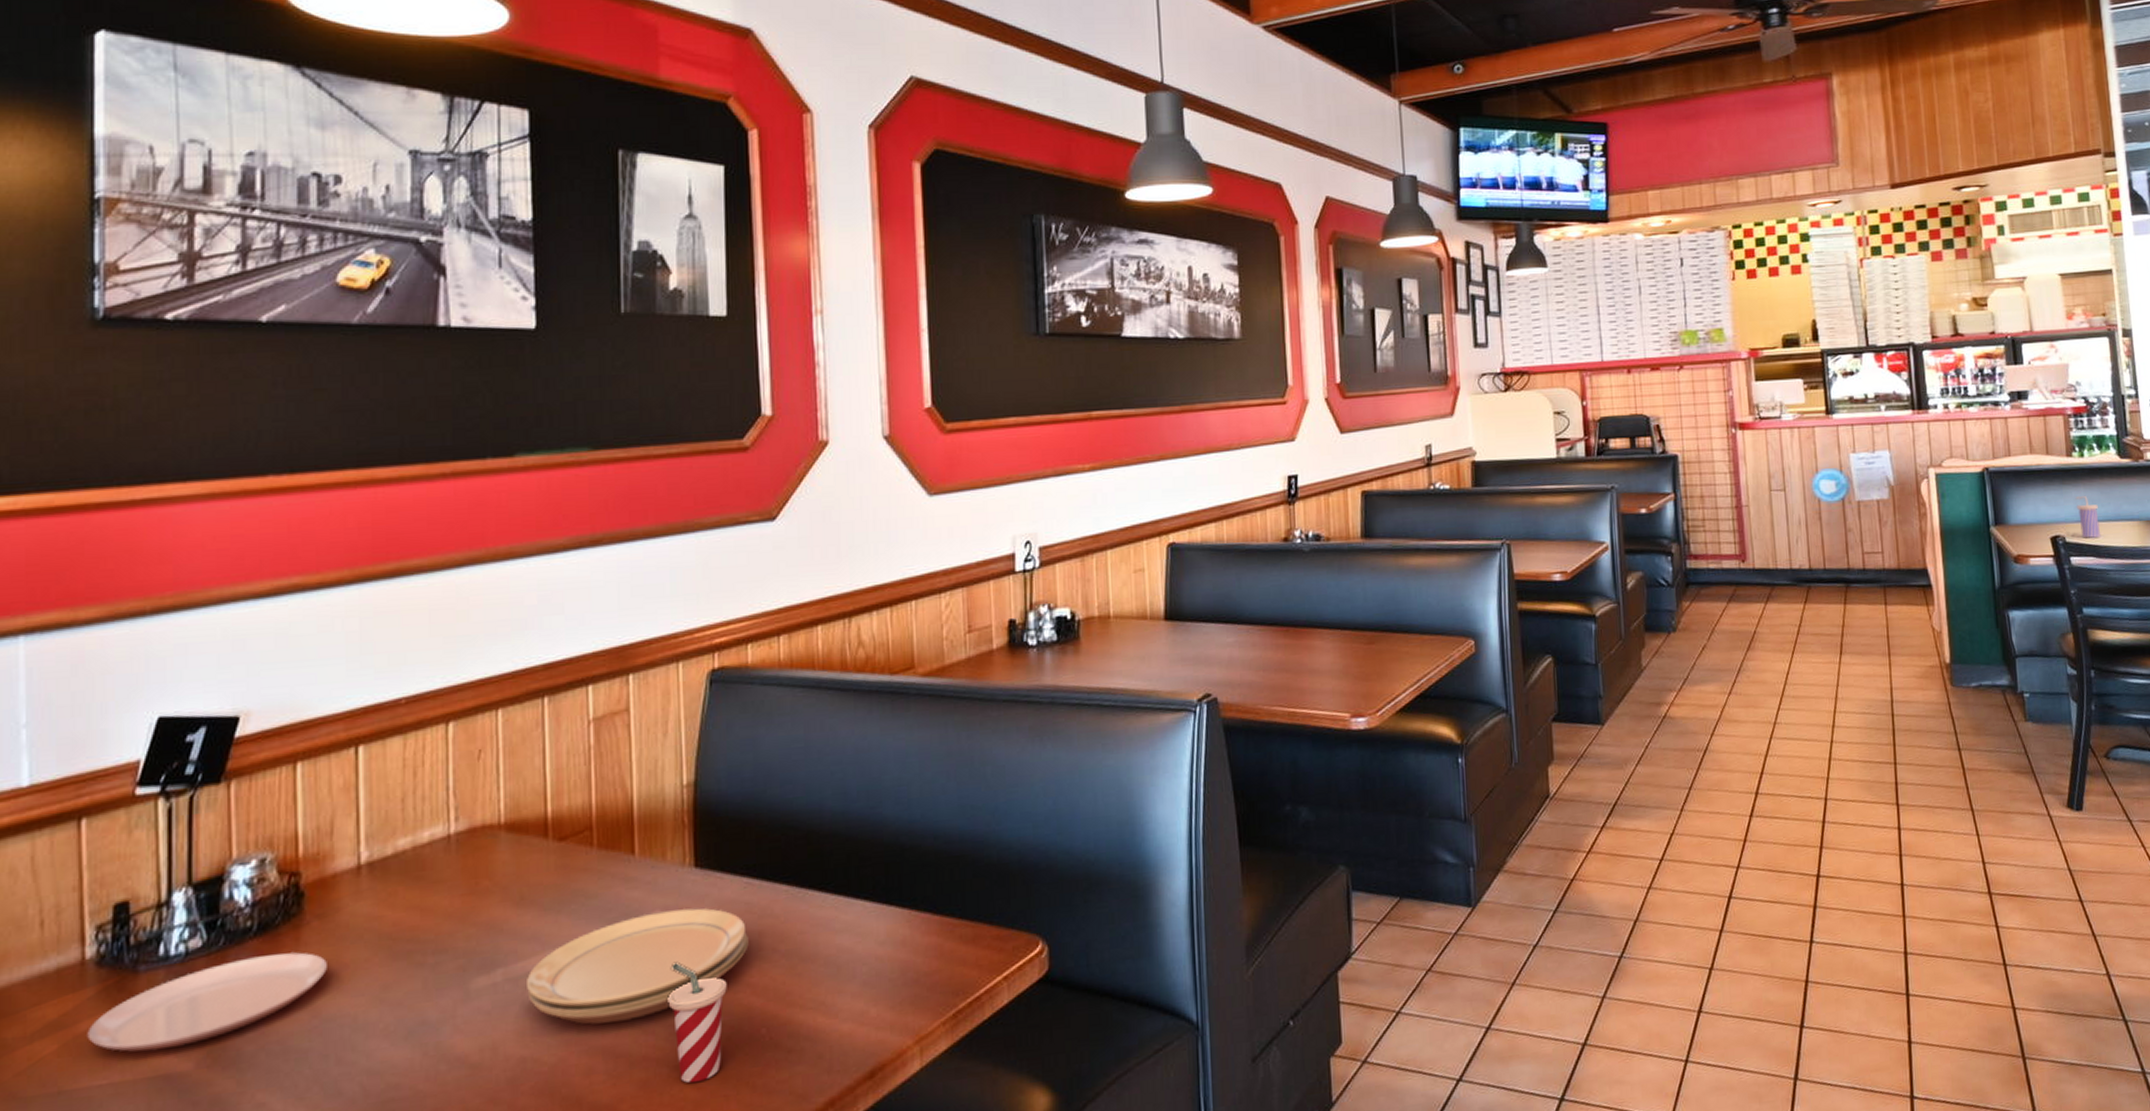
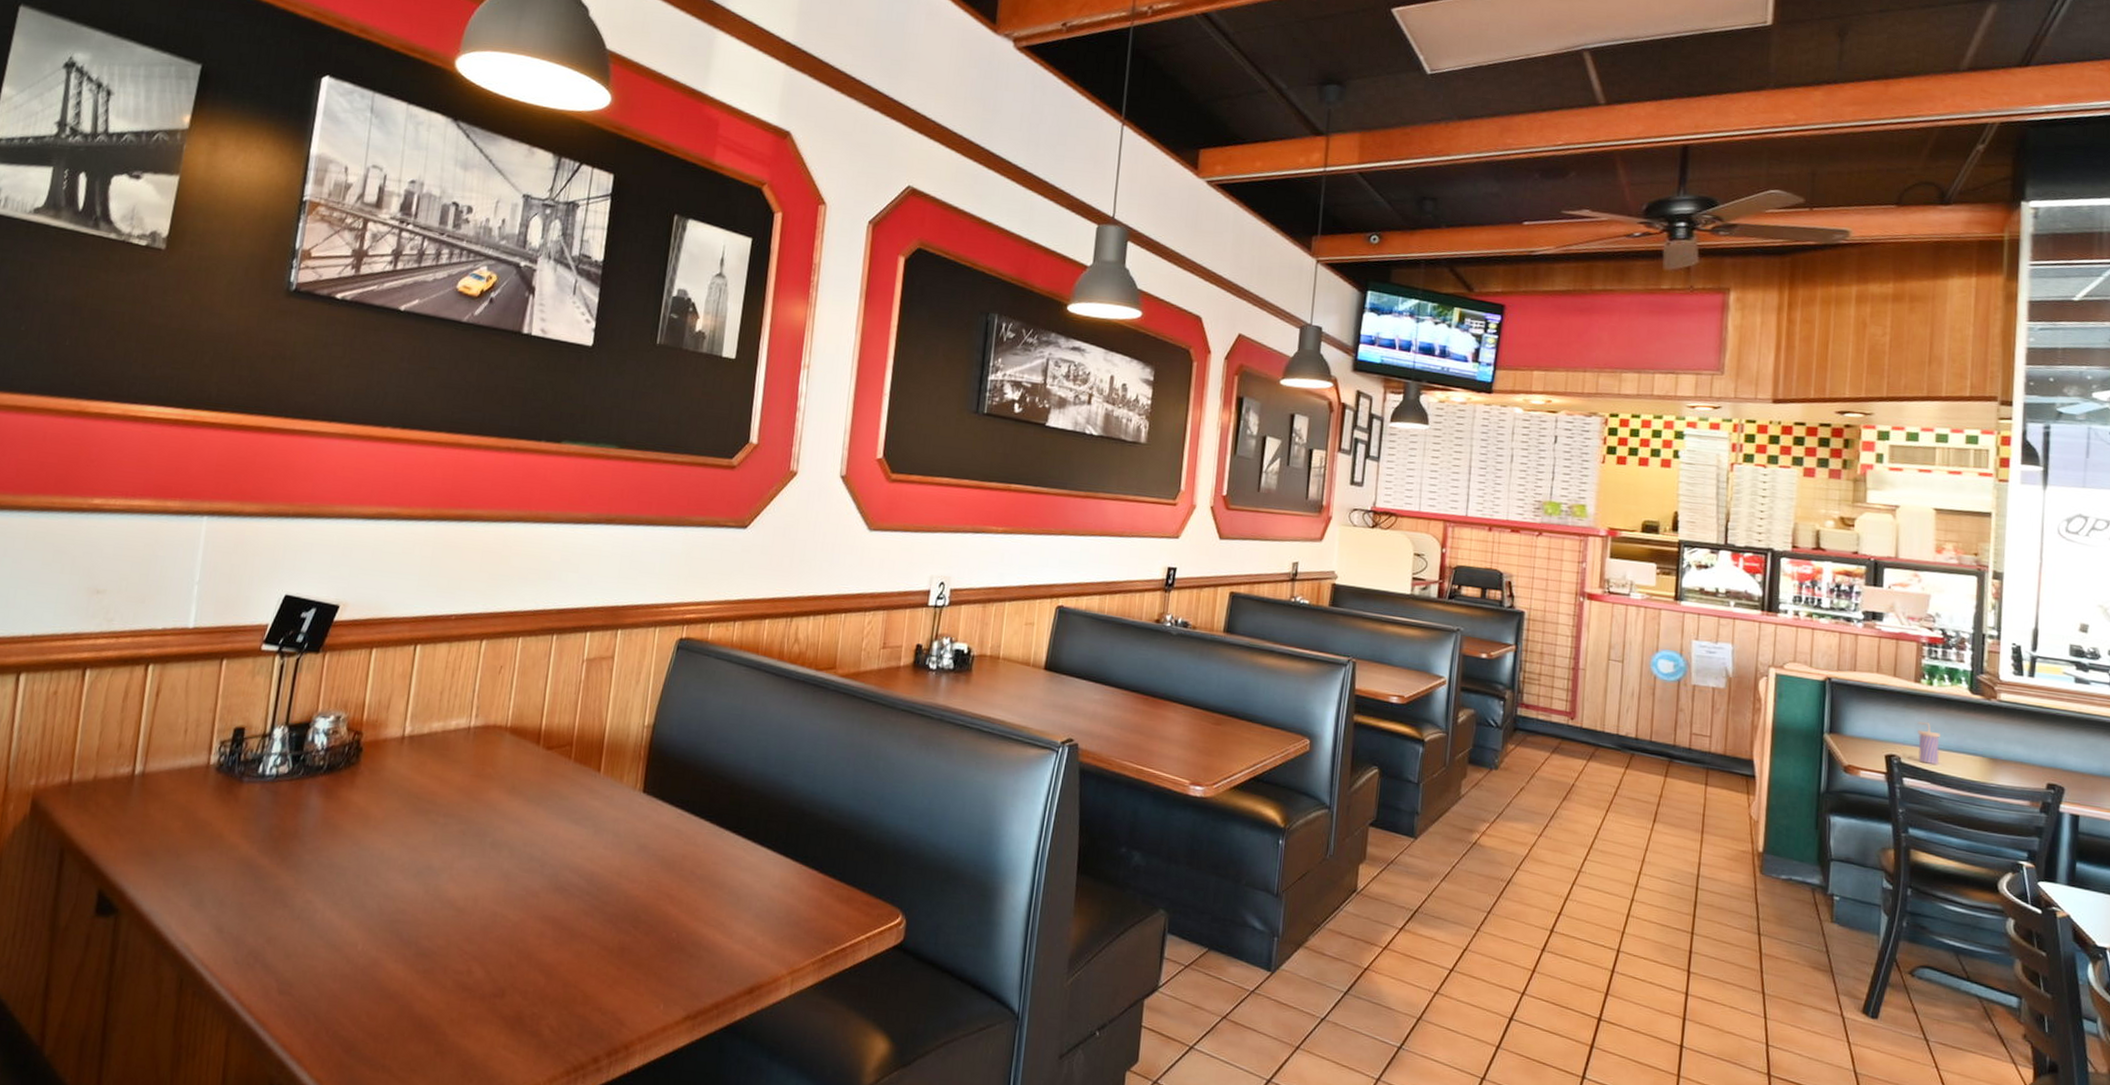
plate: present [87,952,327,1053] -> none [202,788,370,845]
plate: present [525,908,749,1025] -> none [505,821,674,902]
beverage cup: present [668,963,727,1084] -> none [606,865,653,964]

